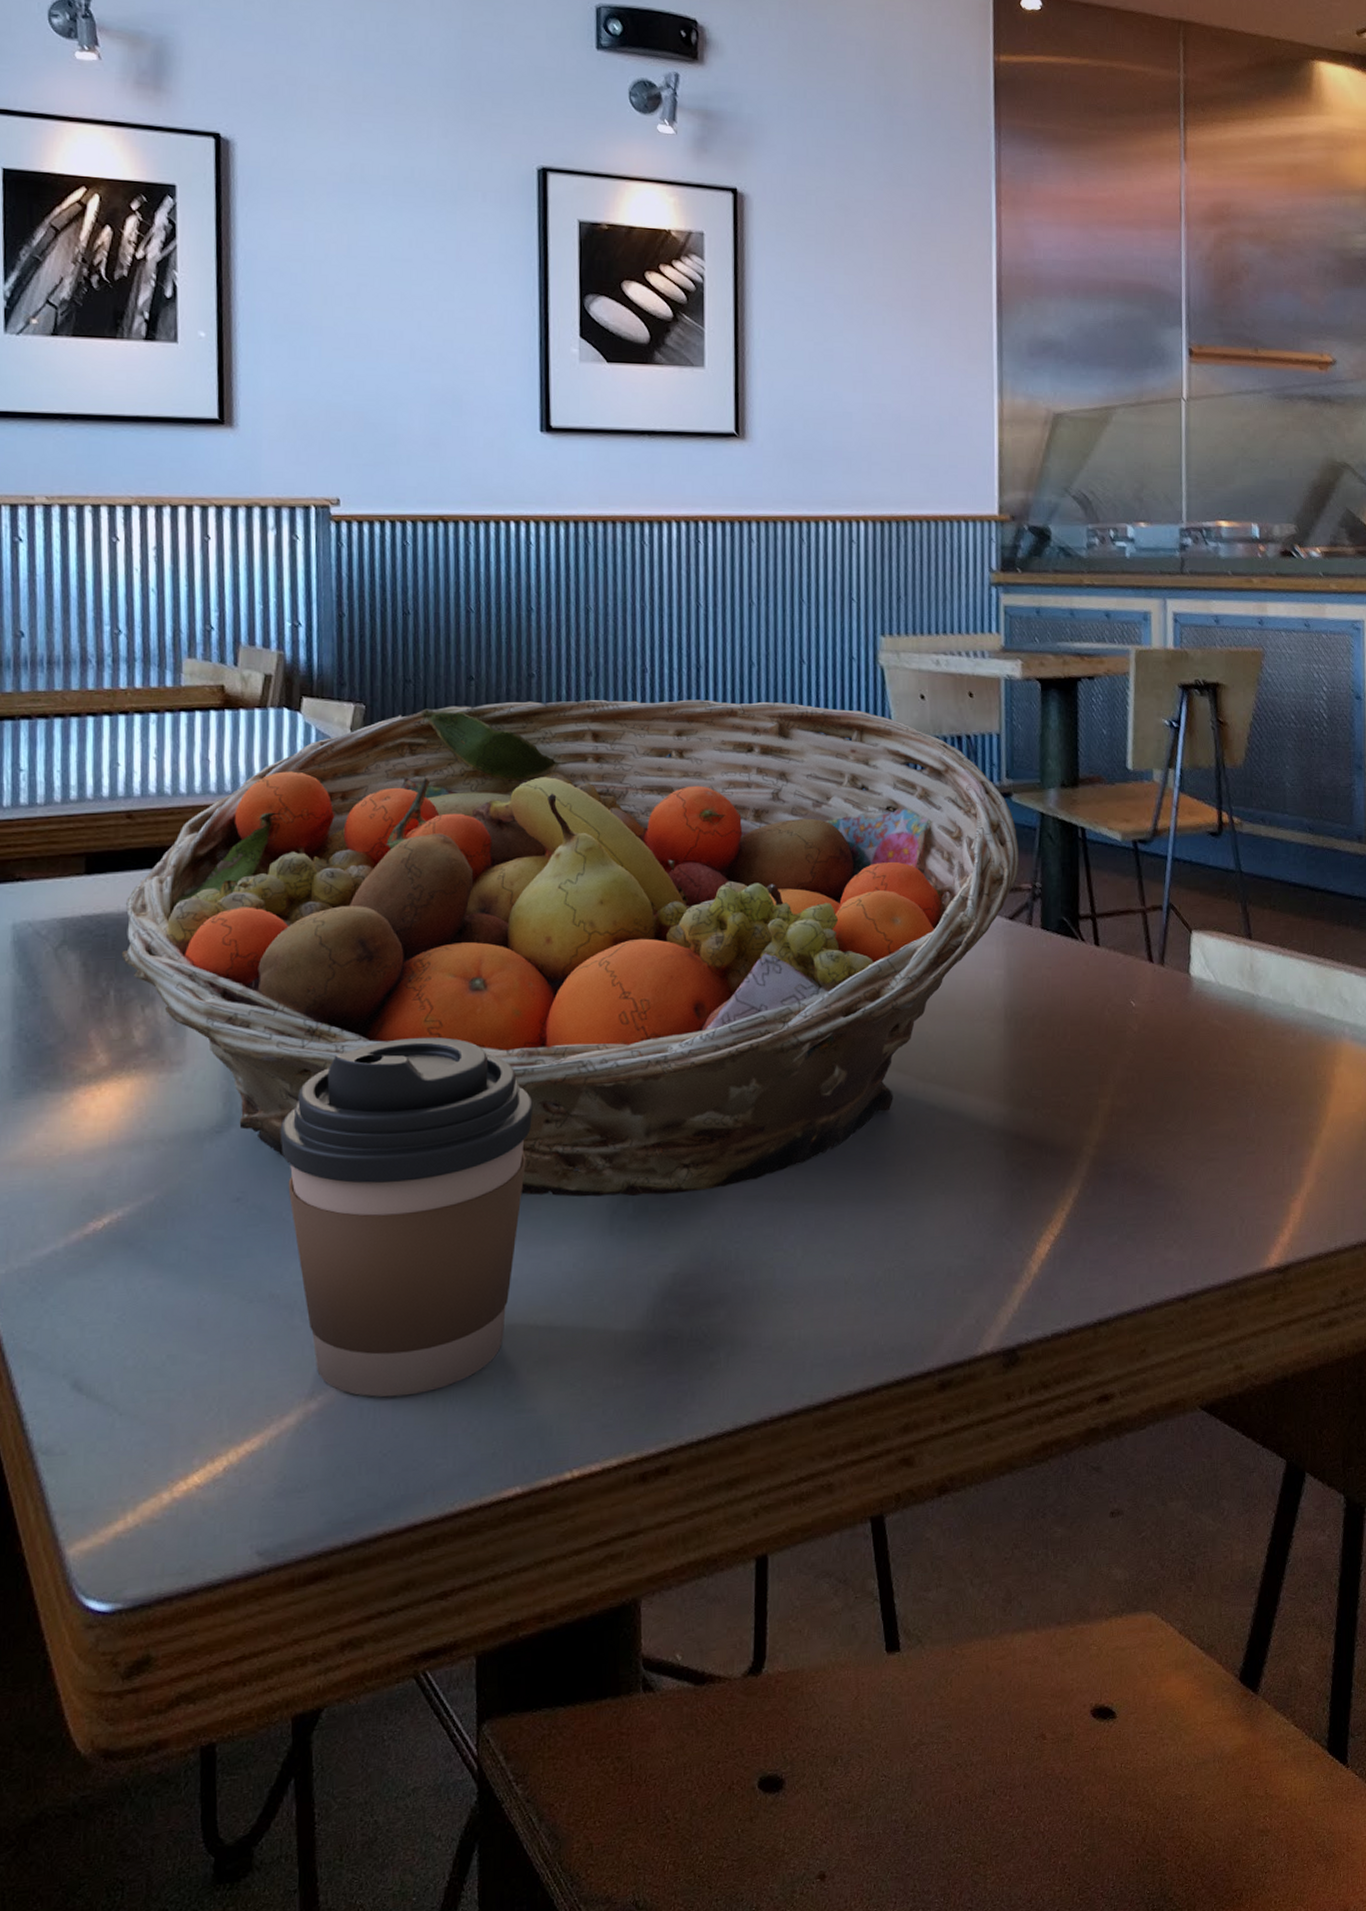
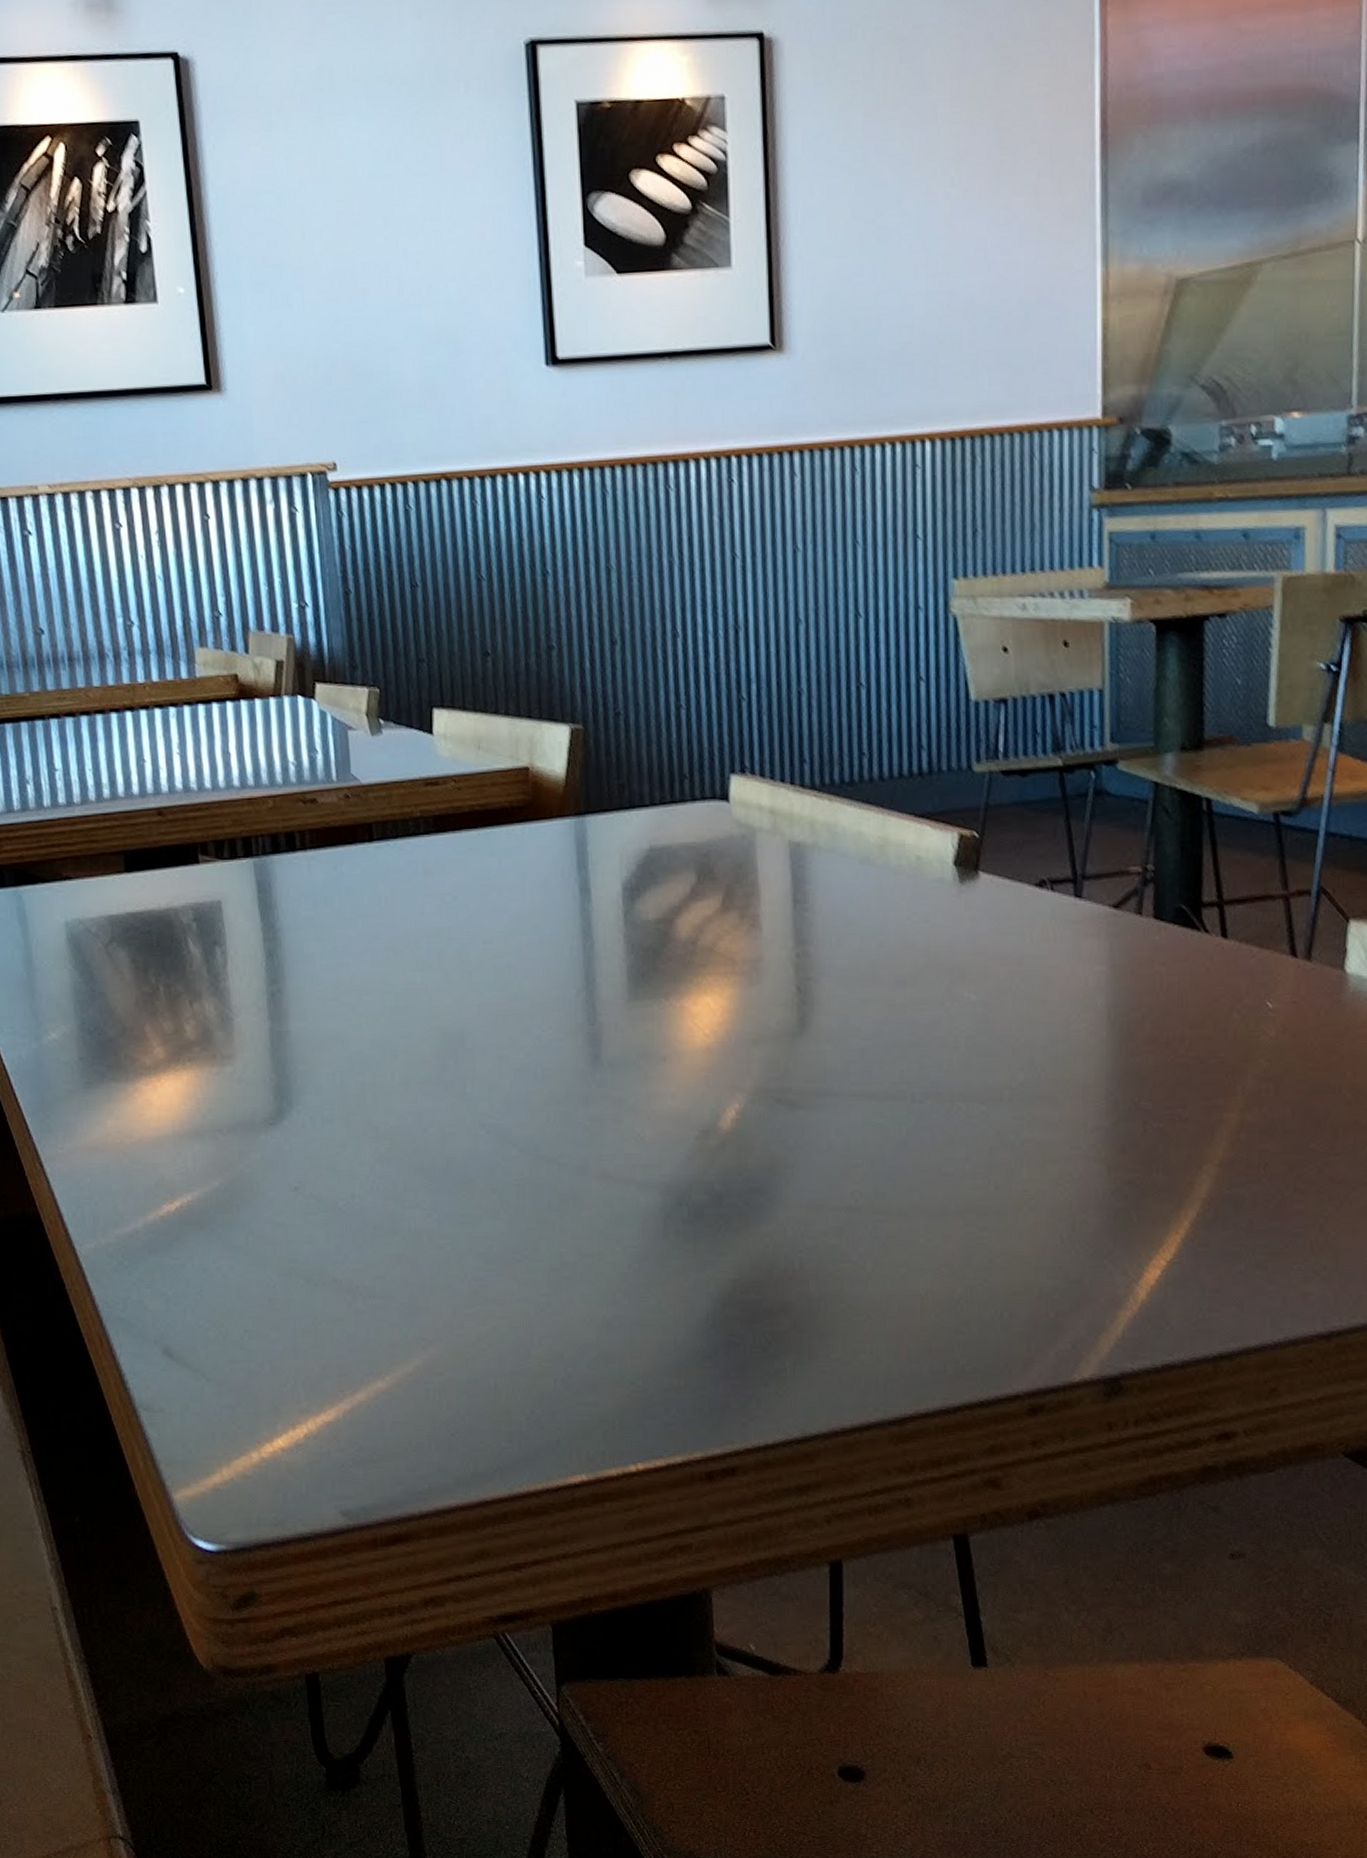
fruit basket: present [121,699,1020,1197] -> none [164,663,1127,1200]
coffee cup: present [280,1037,533,1397] -> none [329,1034,578,1382]

